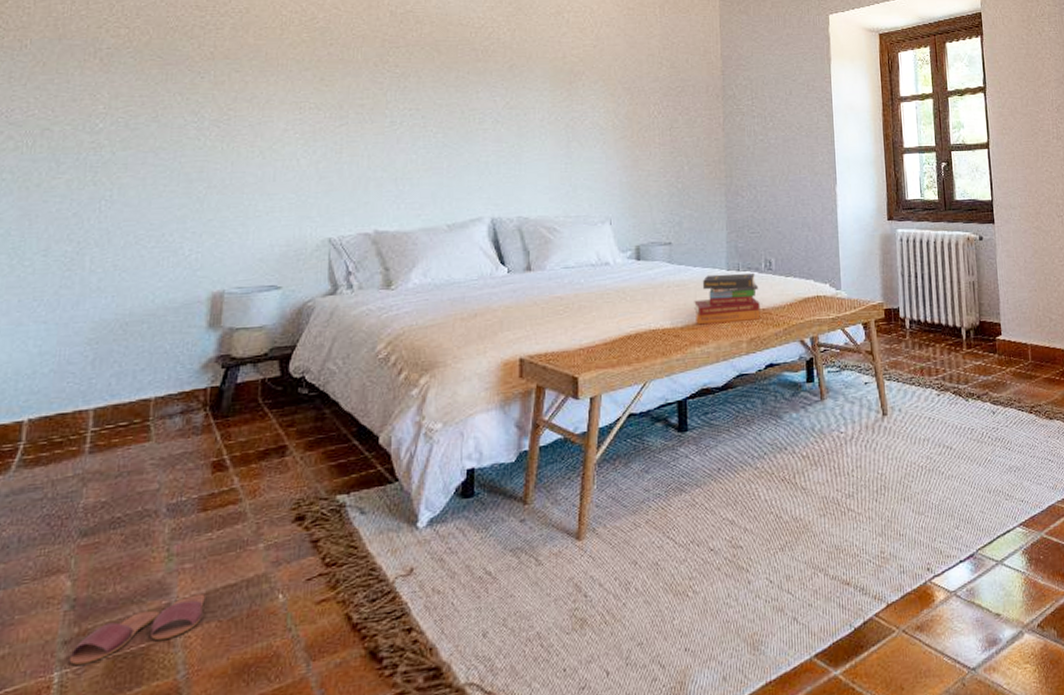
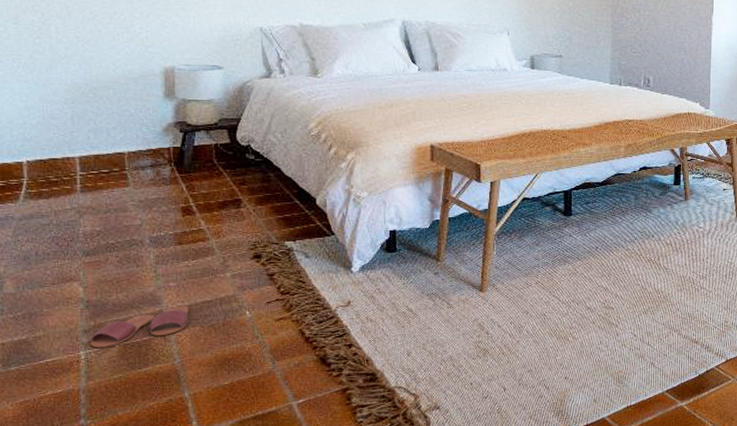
books: present [694,273,760,325] -> none [580,87,638,129]

